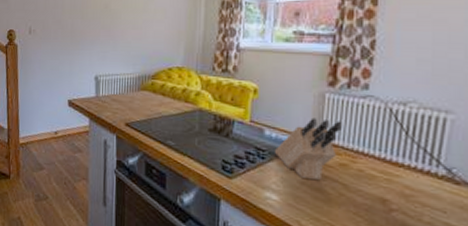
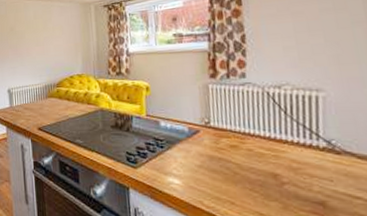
knife block: present [275,117,343,180] -> none [172,107,229,162]

